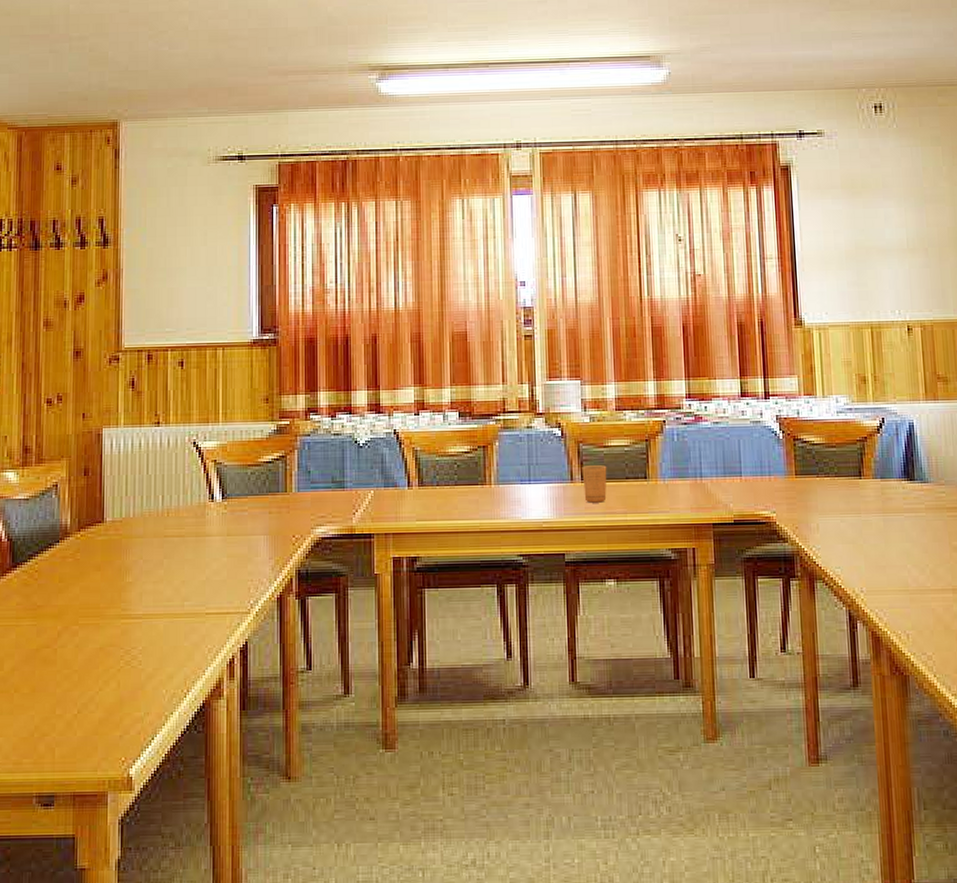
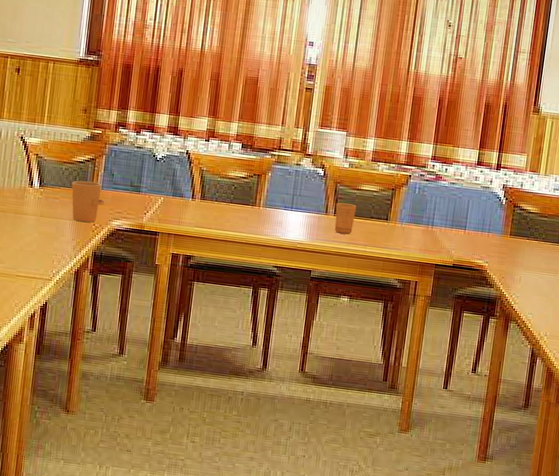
cup: none [261,483,303,535] -> present [71,180,105,223]

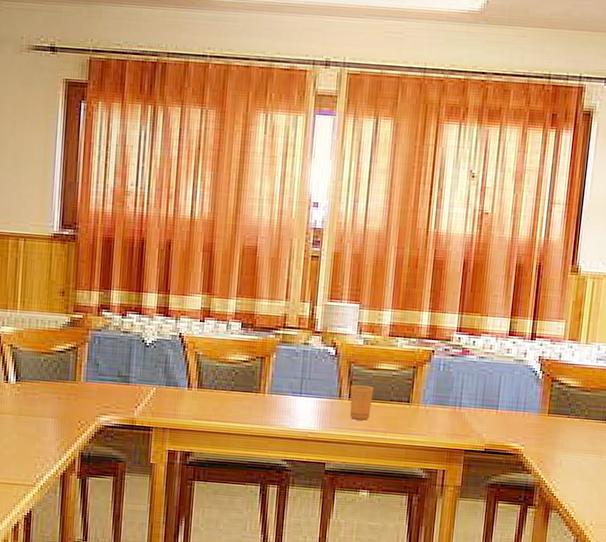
cup: present [71,180,105,223] -> none [52,372,90,420]

